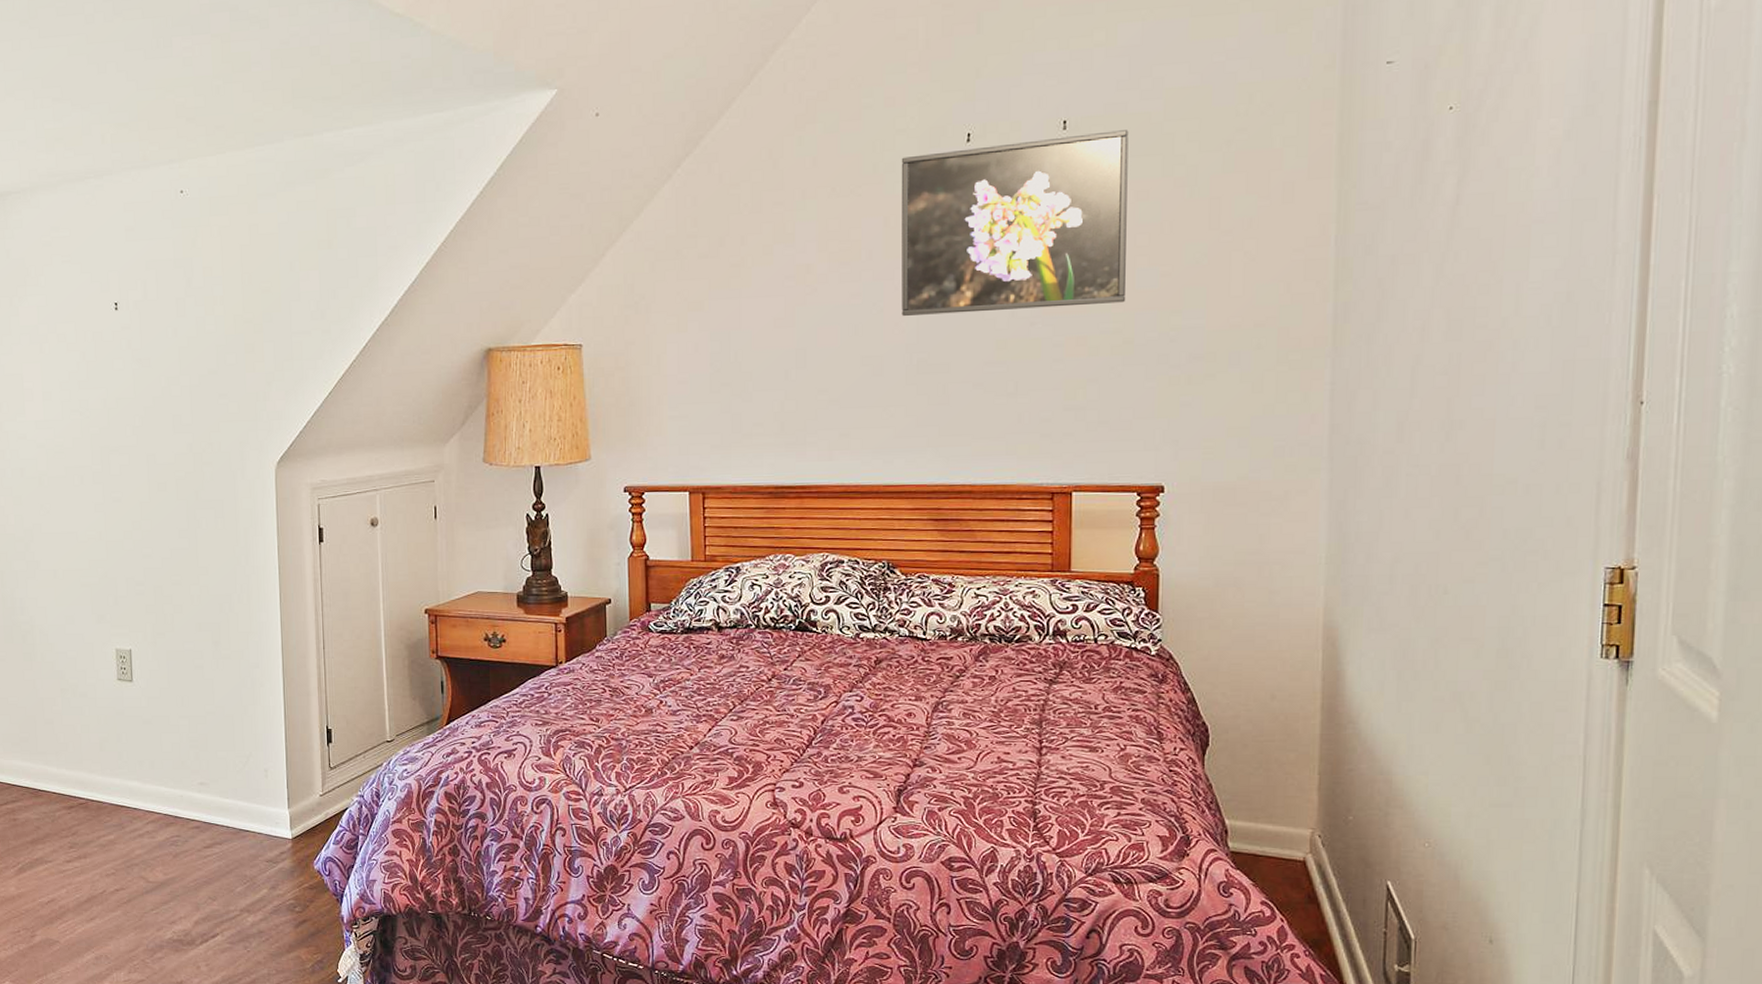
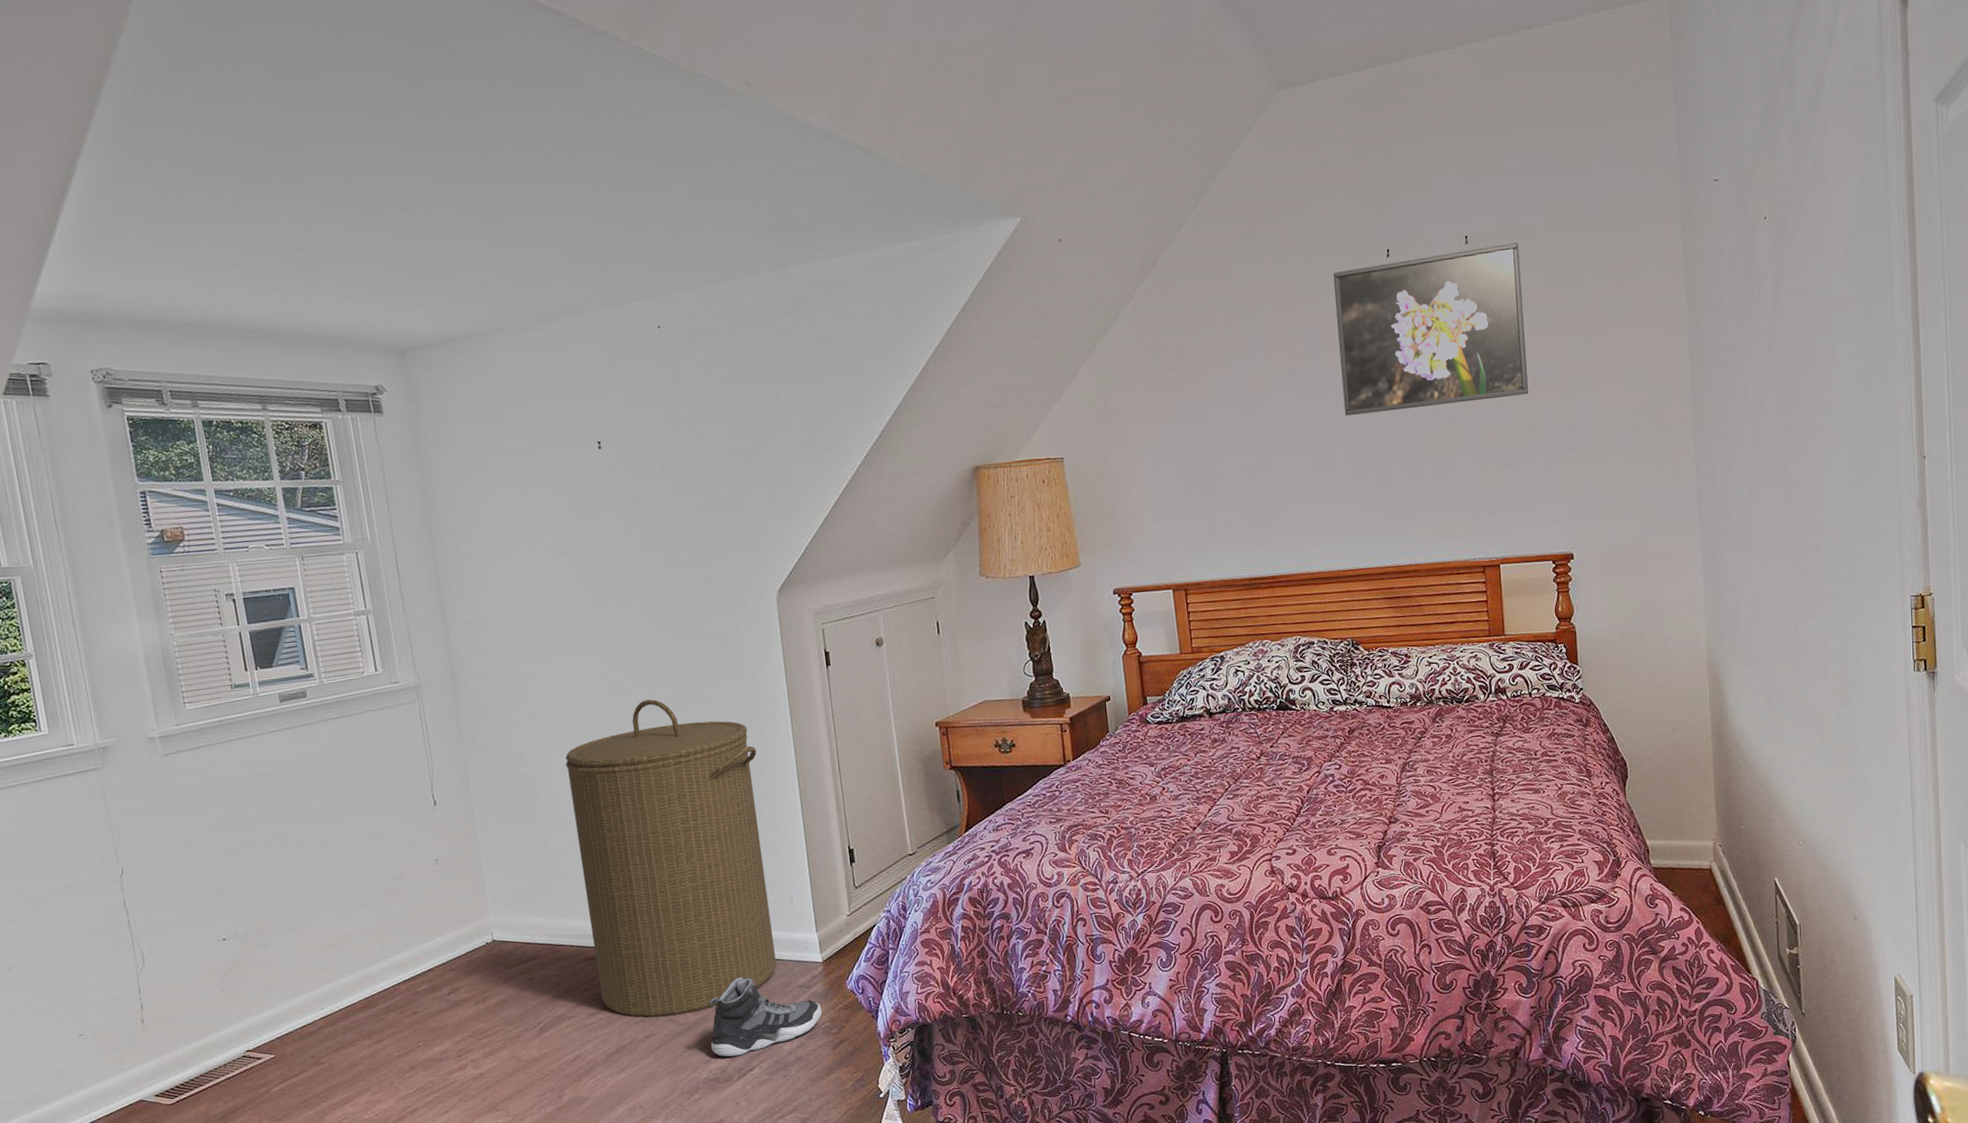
laundry hamper: none [61,560,247,873] -> present [565,699,777,1018]
sneaker: none [177,843,288,921] -> present [709,977,822,1057]

